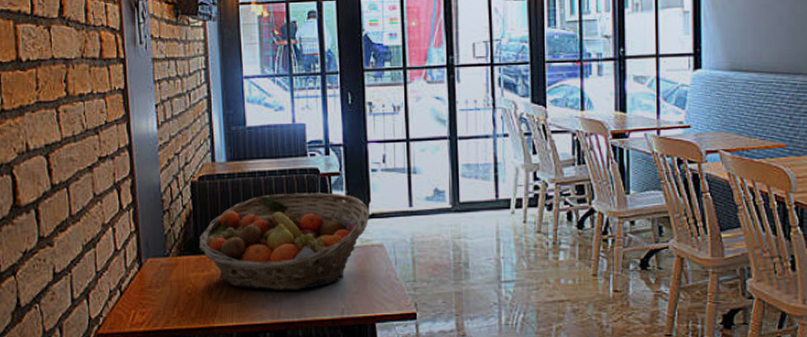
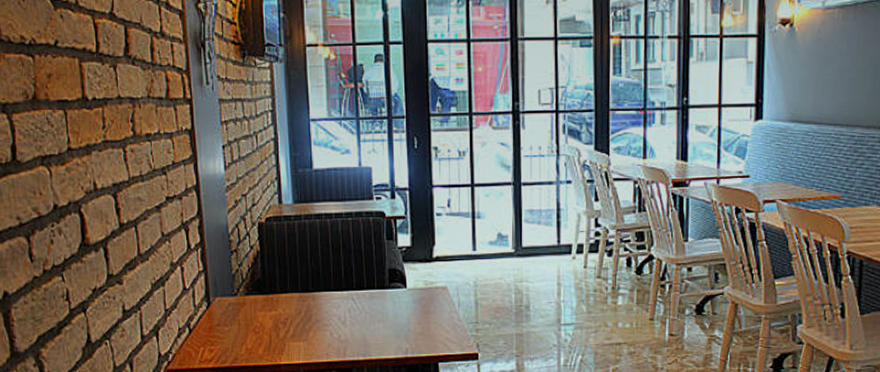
fruit basket: present [198,193,370,290] -> none [266,235,434,330]

